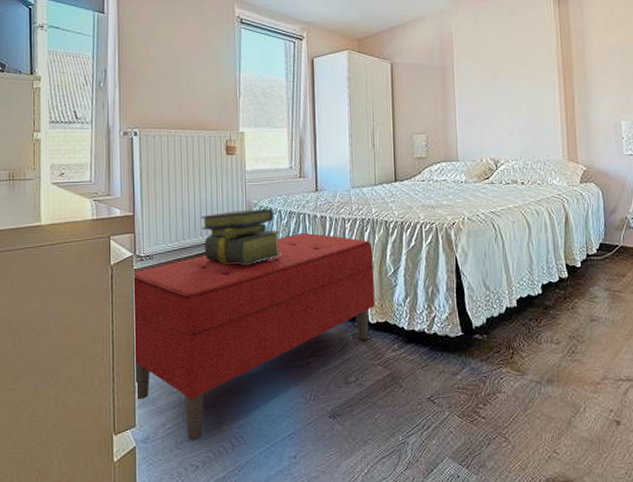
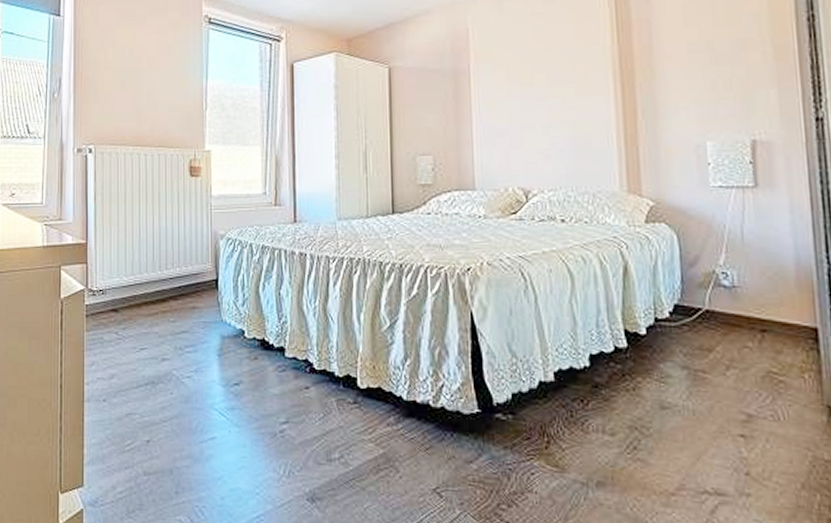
bench: present [133,232,375,441] -> none [82,271,365,511]
stack of books: present [201,208,282,266] -> none [160,241,252,308]

